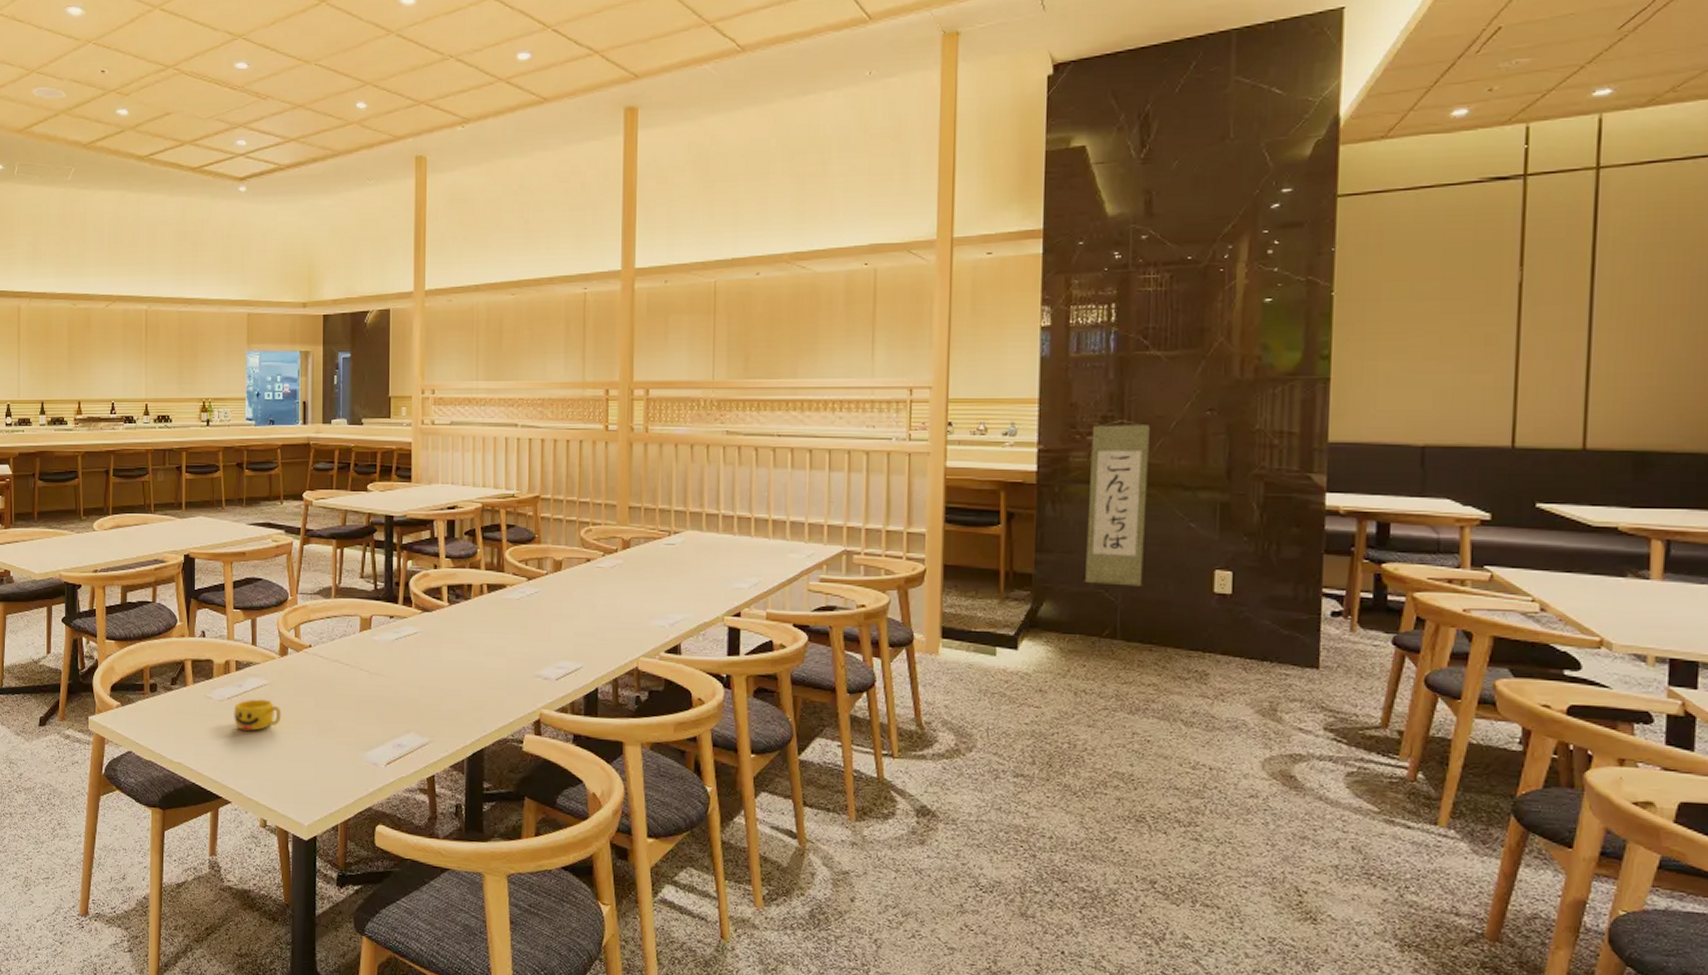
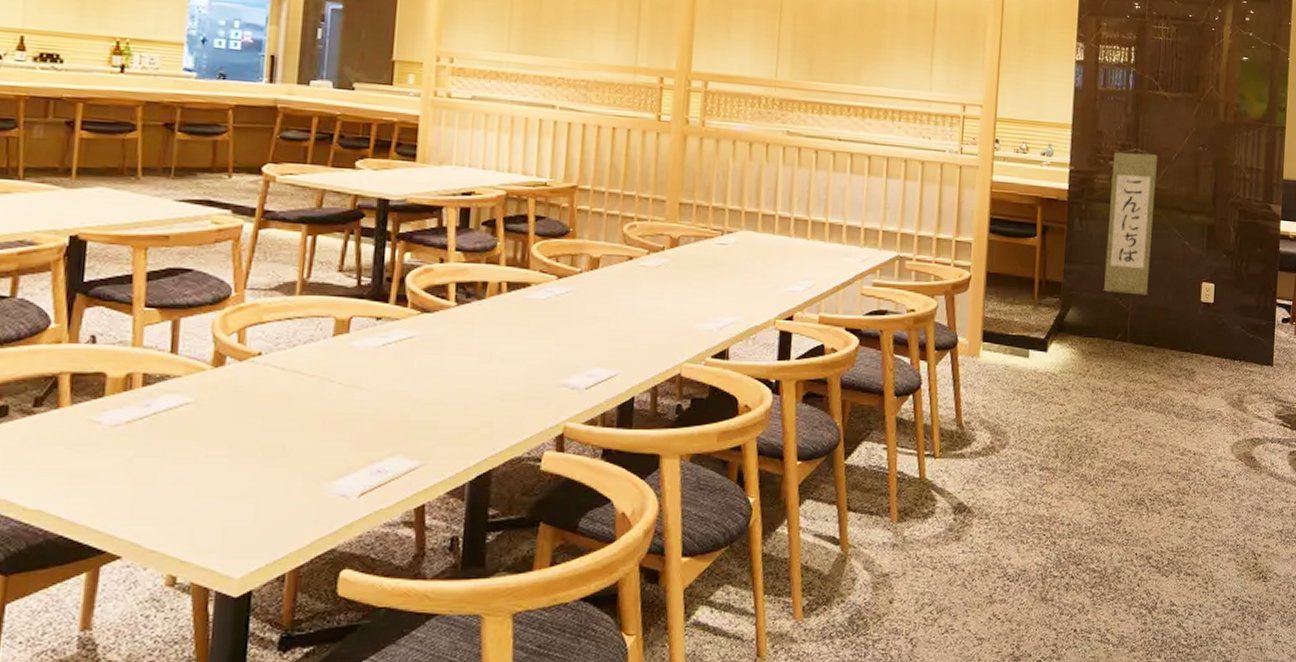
cup: present [234,698,282,731] -> none [134,420,210,463]

